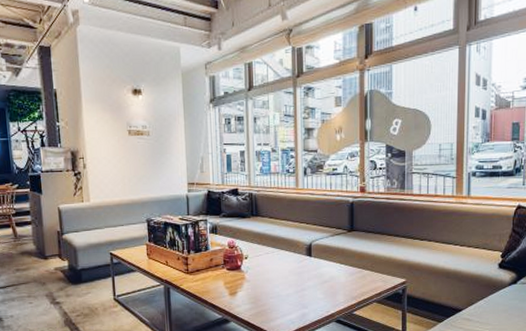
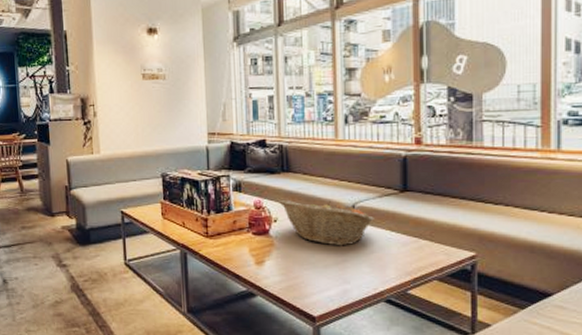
fruit basket: none [249,239,327,278] -> present [279,199,374,246]

